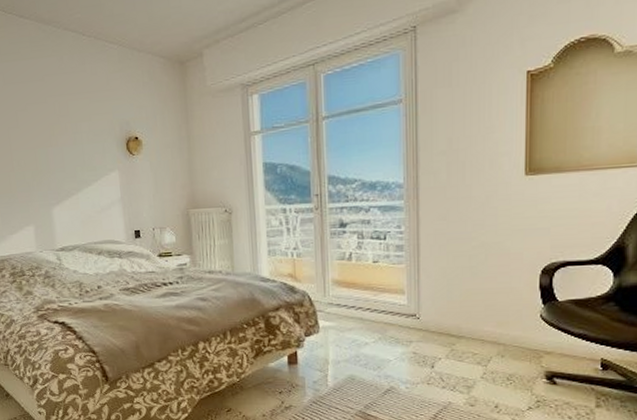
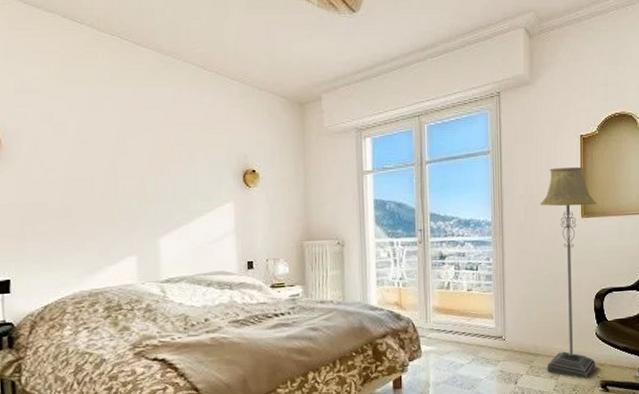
floor lamp: none [467,112,547,367] -> present [540,167,596,379]

